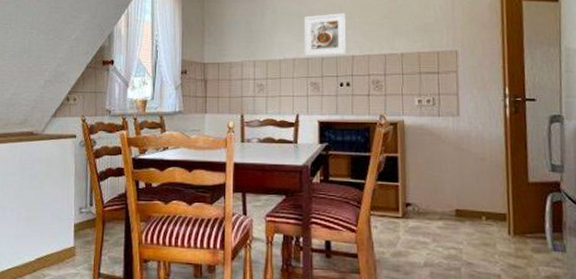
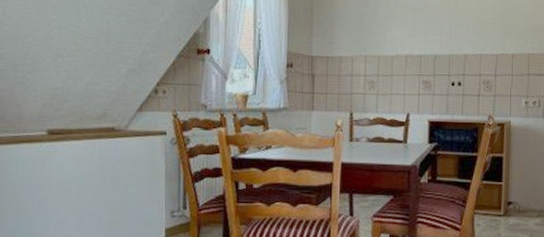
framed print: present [304,13,347,56] -> none [417,9,461,54]

